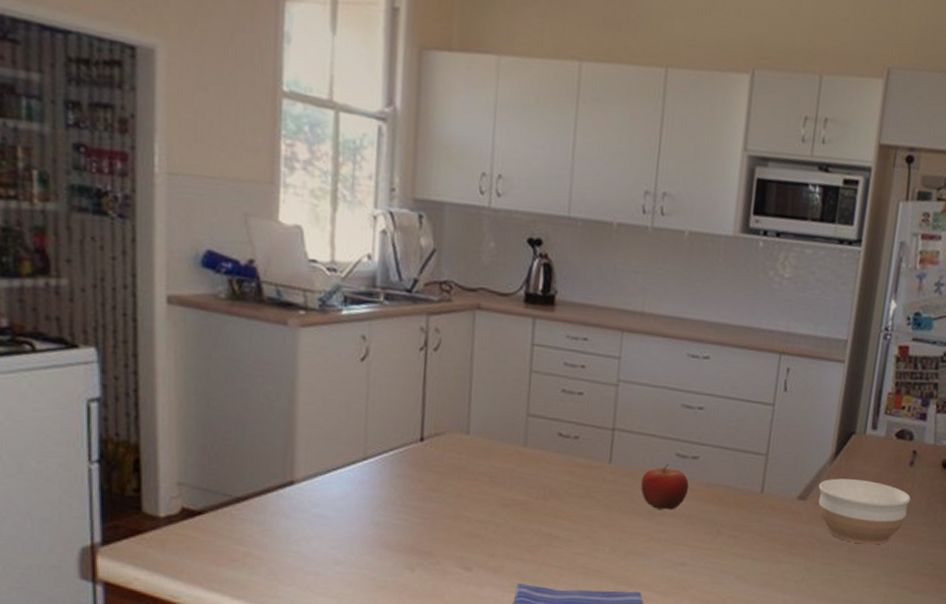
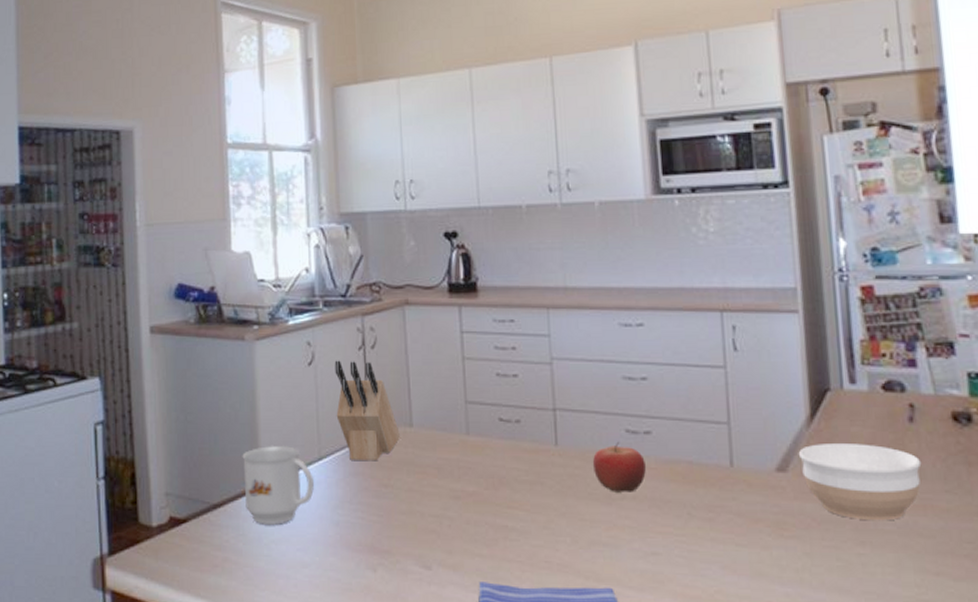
mug: none [274,441,356,522] -> present [242,446,314,525]
knife block: none [387,358,455,464] -> present [334,360,400,460]

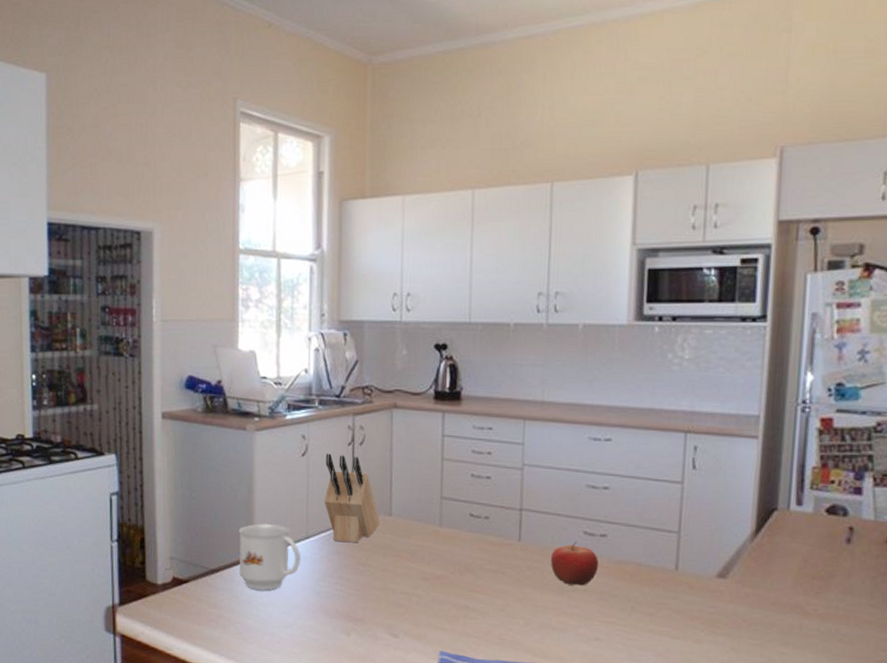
bowl: present [798,444,922,521] -> none [739,556,852,627]

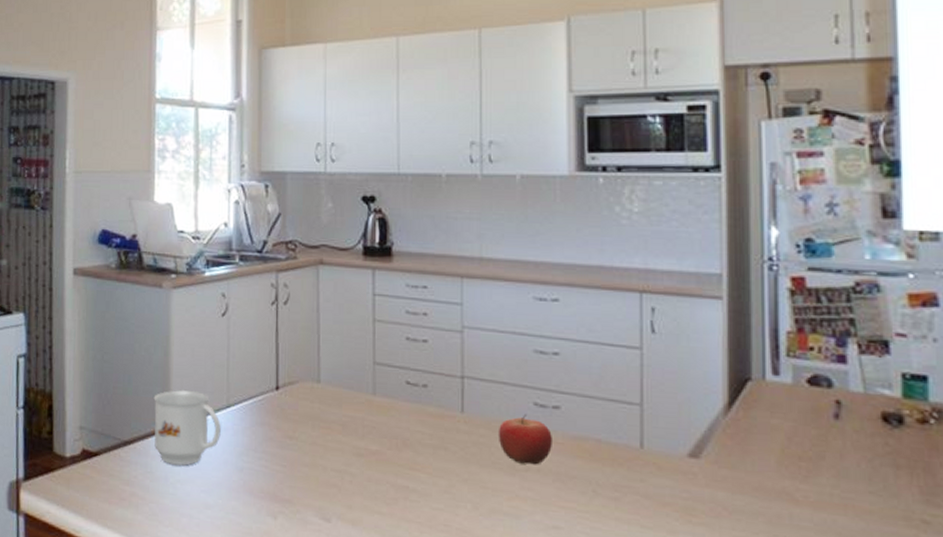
knife block: present [324,453,380,542] -> none [246,313,307,412]

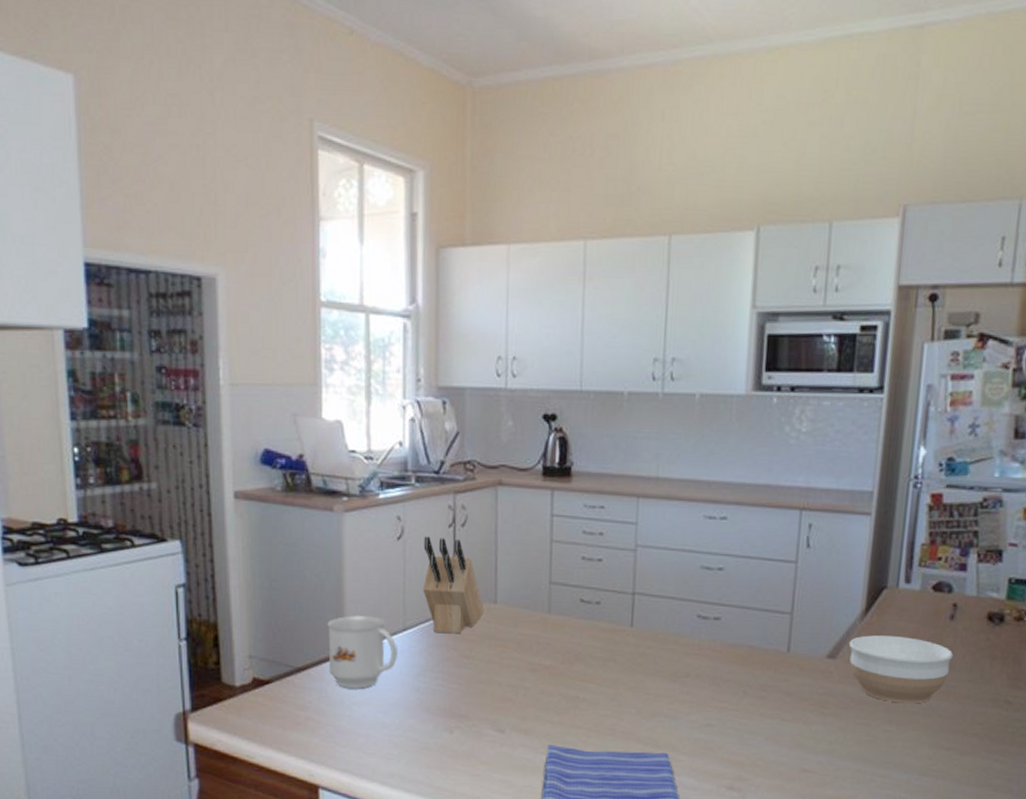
knife block: none [246,313,307,412] -> present [423,536,484,633]
fruit: present [498,413,554,465] -> none [663,625,712,671]
bowl: none [712,433,845,517] -> present [848,635,954,704]

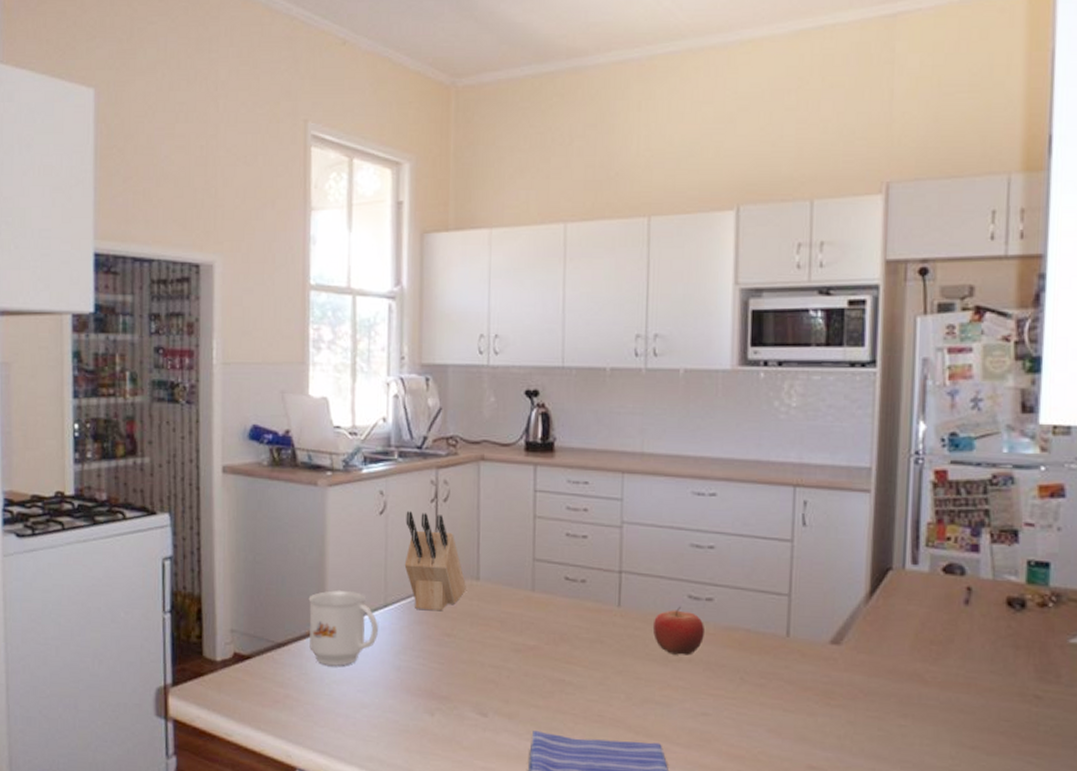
fruit: none [663,625,712,671] -> present [652,606,706,655]
bowl: present [848,635,954,704] -> none [853,620,971,696]

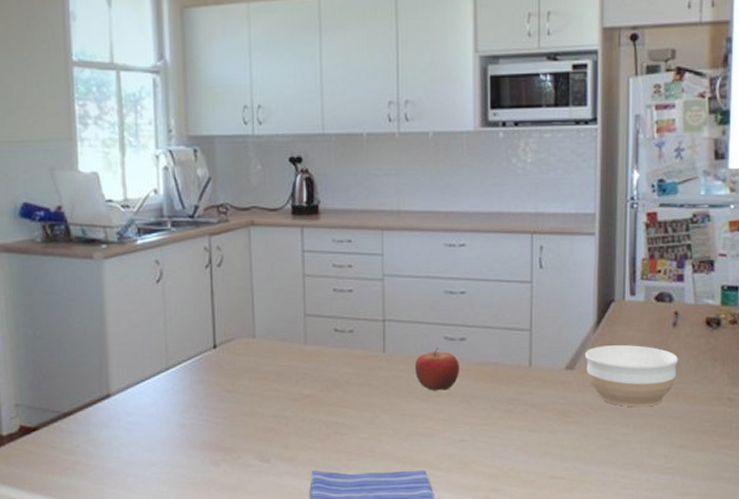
mug: present [308,590,378,666] -> none [91,358,162,430]
knife block: present [404,511,466,610] -> none [182,277,243,369]
bowl: none [853,620,971,696] -> present [584,345,679,407]

